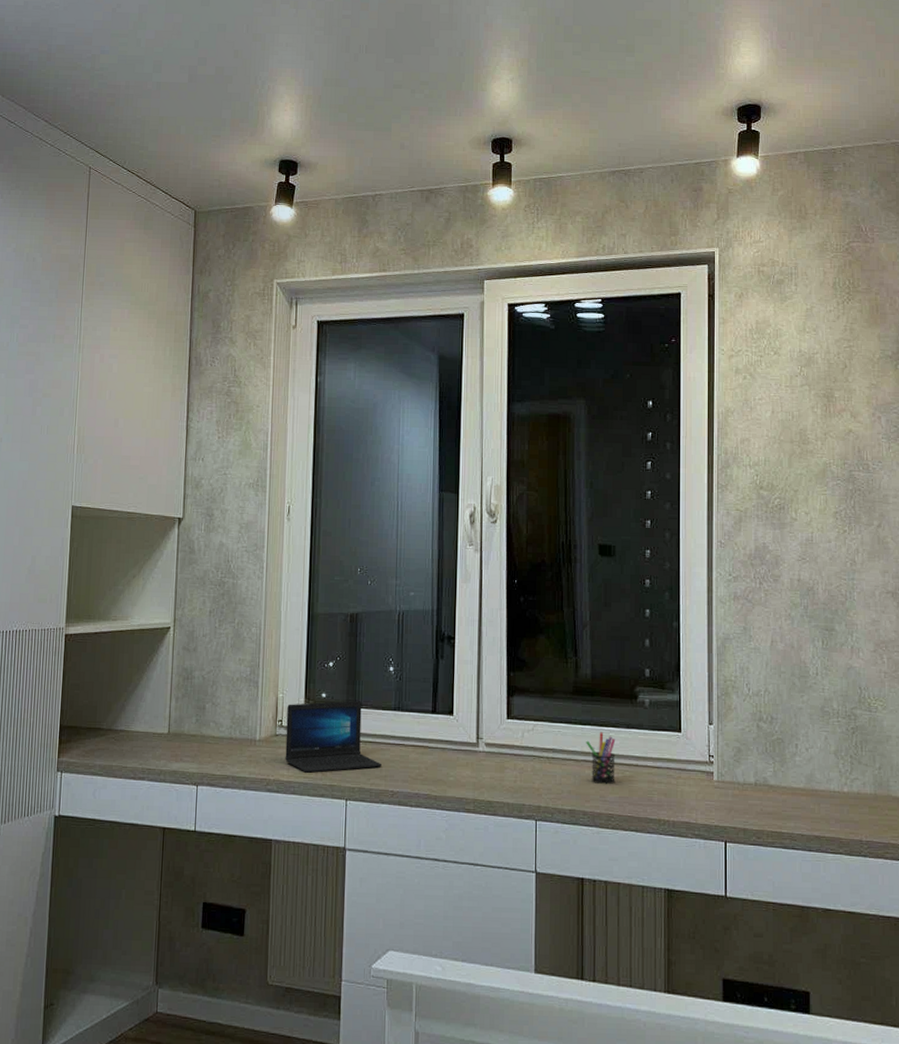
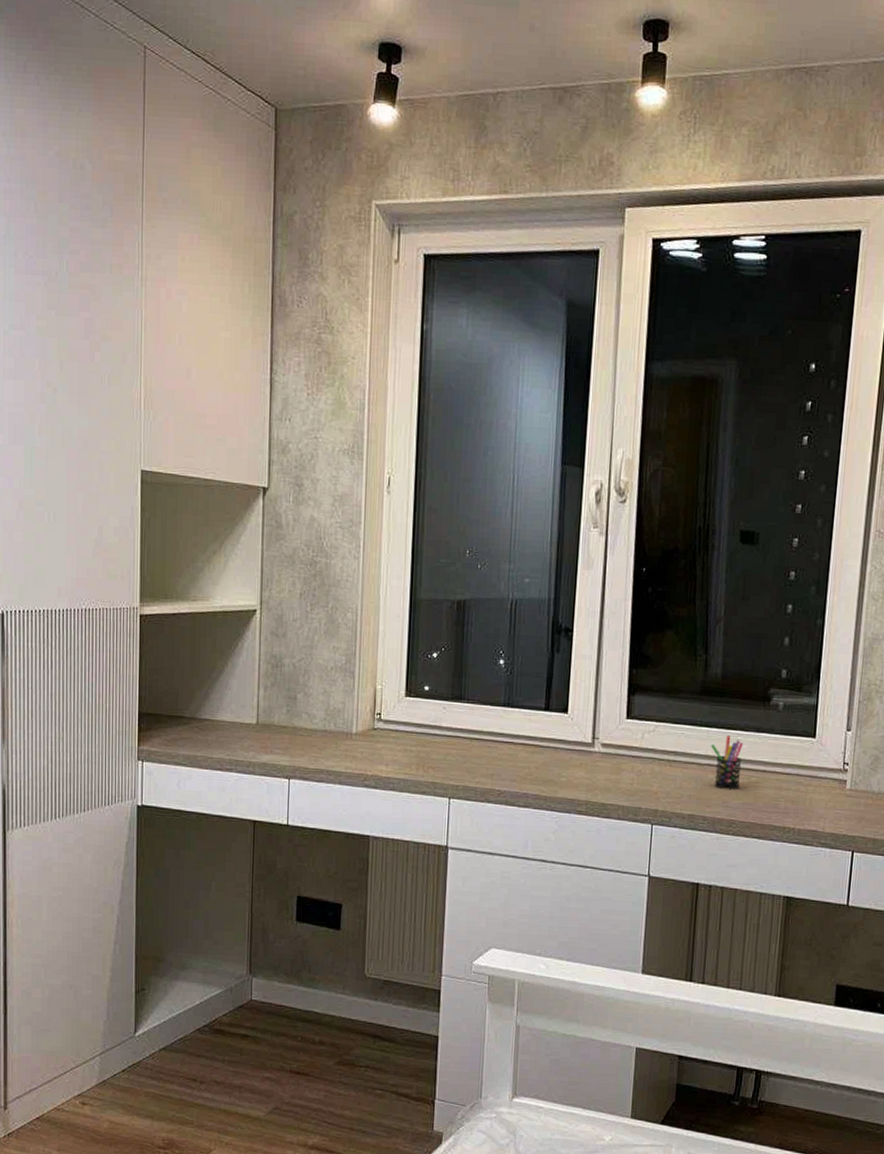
laptop: present [285,701,381,773] -> none [384,695,488,769]

